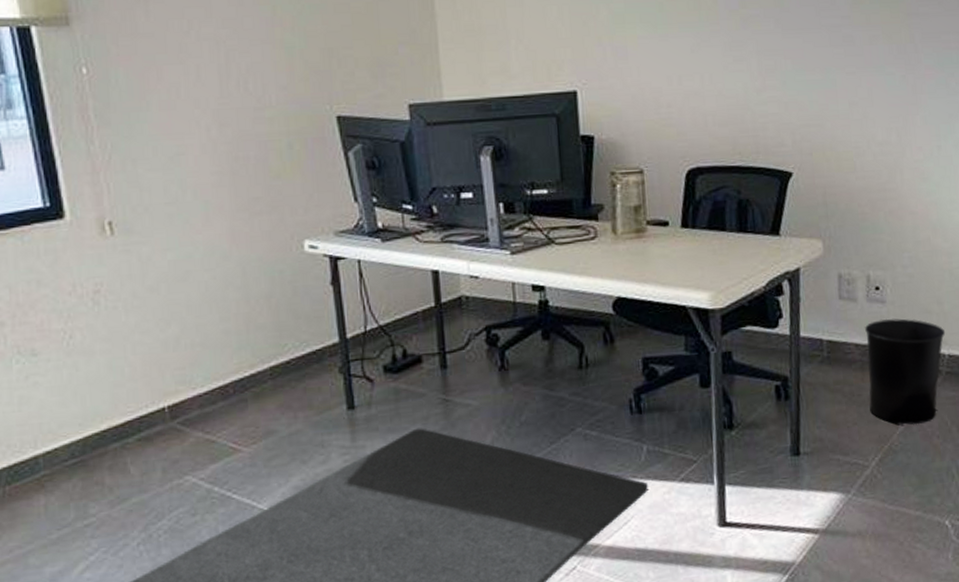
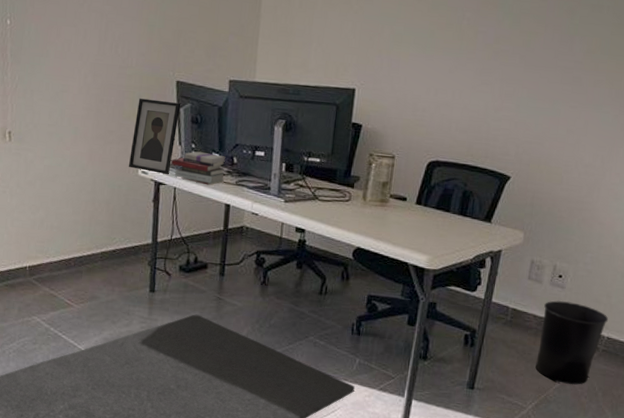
picture frame: none [288,144,349,245] -> present [128,98,181,175]
books: none [346,205,425,250] -> present [170,151,225,185]

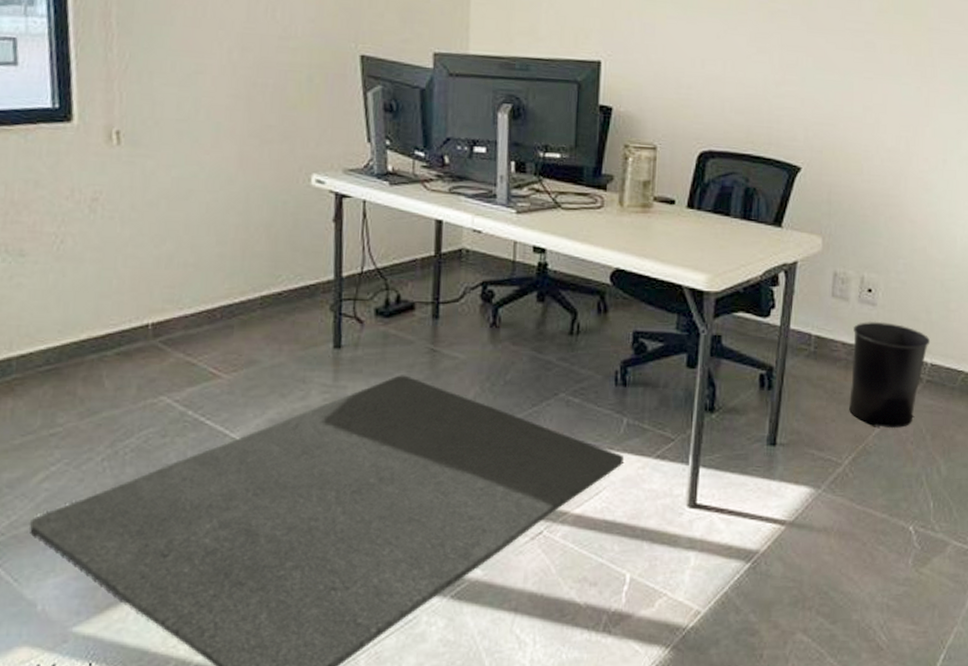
picture frame: present [128,98,181,175] -> none [296,80,369,184]
books: present [170,151,225,185] -> none [356,150,433,195]

